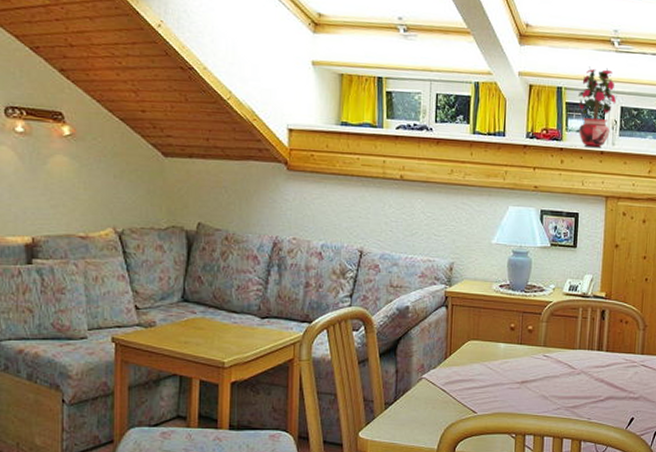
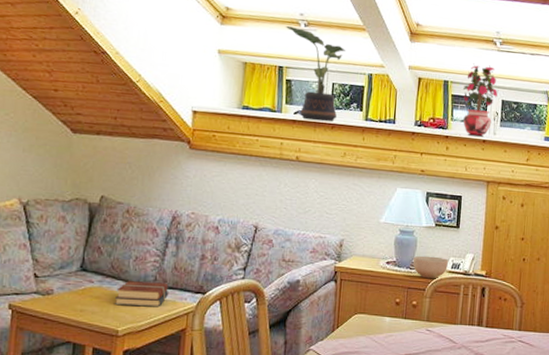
books: none [218,311,274,338] -> present [114,281,169,307]
potted plant: none [383,31,449,137] -> present [285,25,345,122]
bowl: none [527,278,566,302] -> present [413,255,449,279]

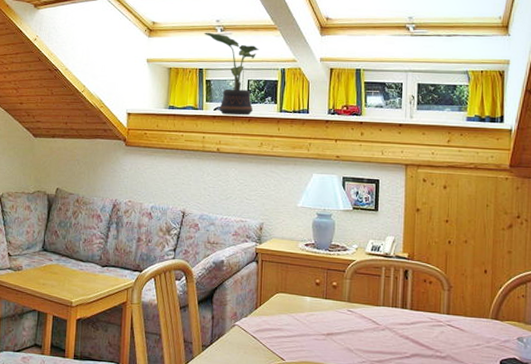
books: present [114,281,169,307] -> none [68,260,112,283]
bowl: present [413,255,449,279] -> none [331,238,369,261]
potted flower: present [462,63,499,138] -> none [375,50,414,122]

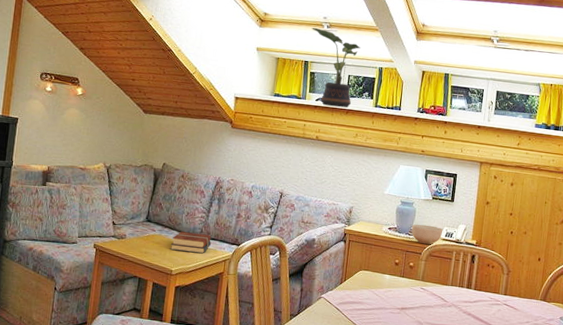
books: none [68,260,112,283] -> present [170,231,212,254]
bowl: none [331,238,369,261] -> present [411,224,443,245]

